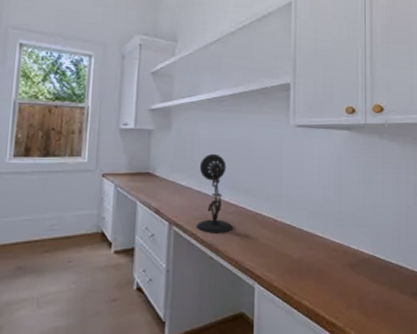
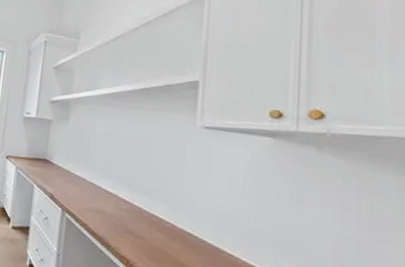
desk lamp: present [195,153,233,233] -> none [87,147,126,229]

